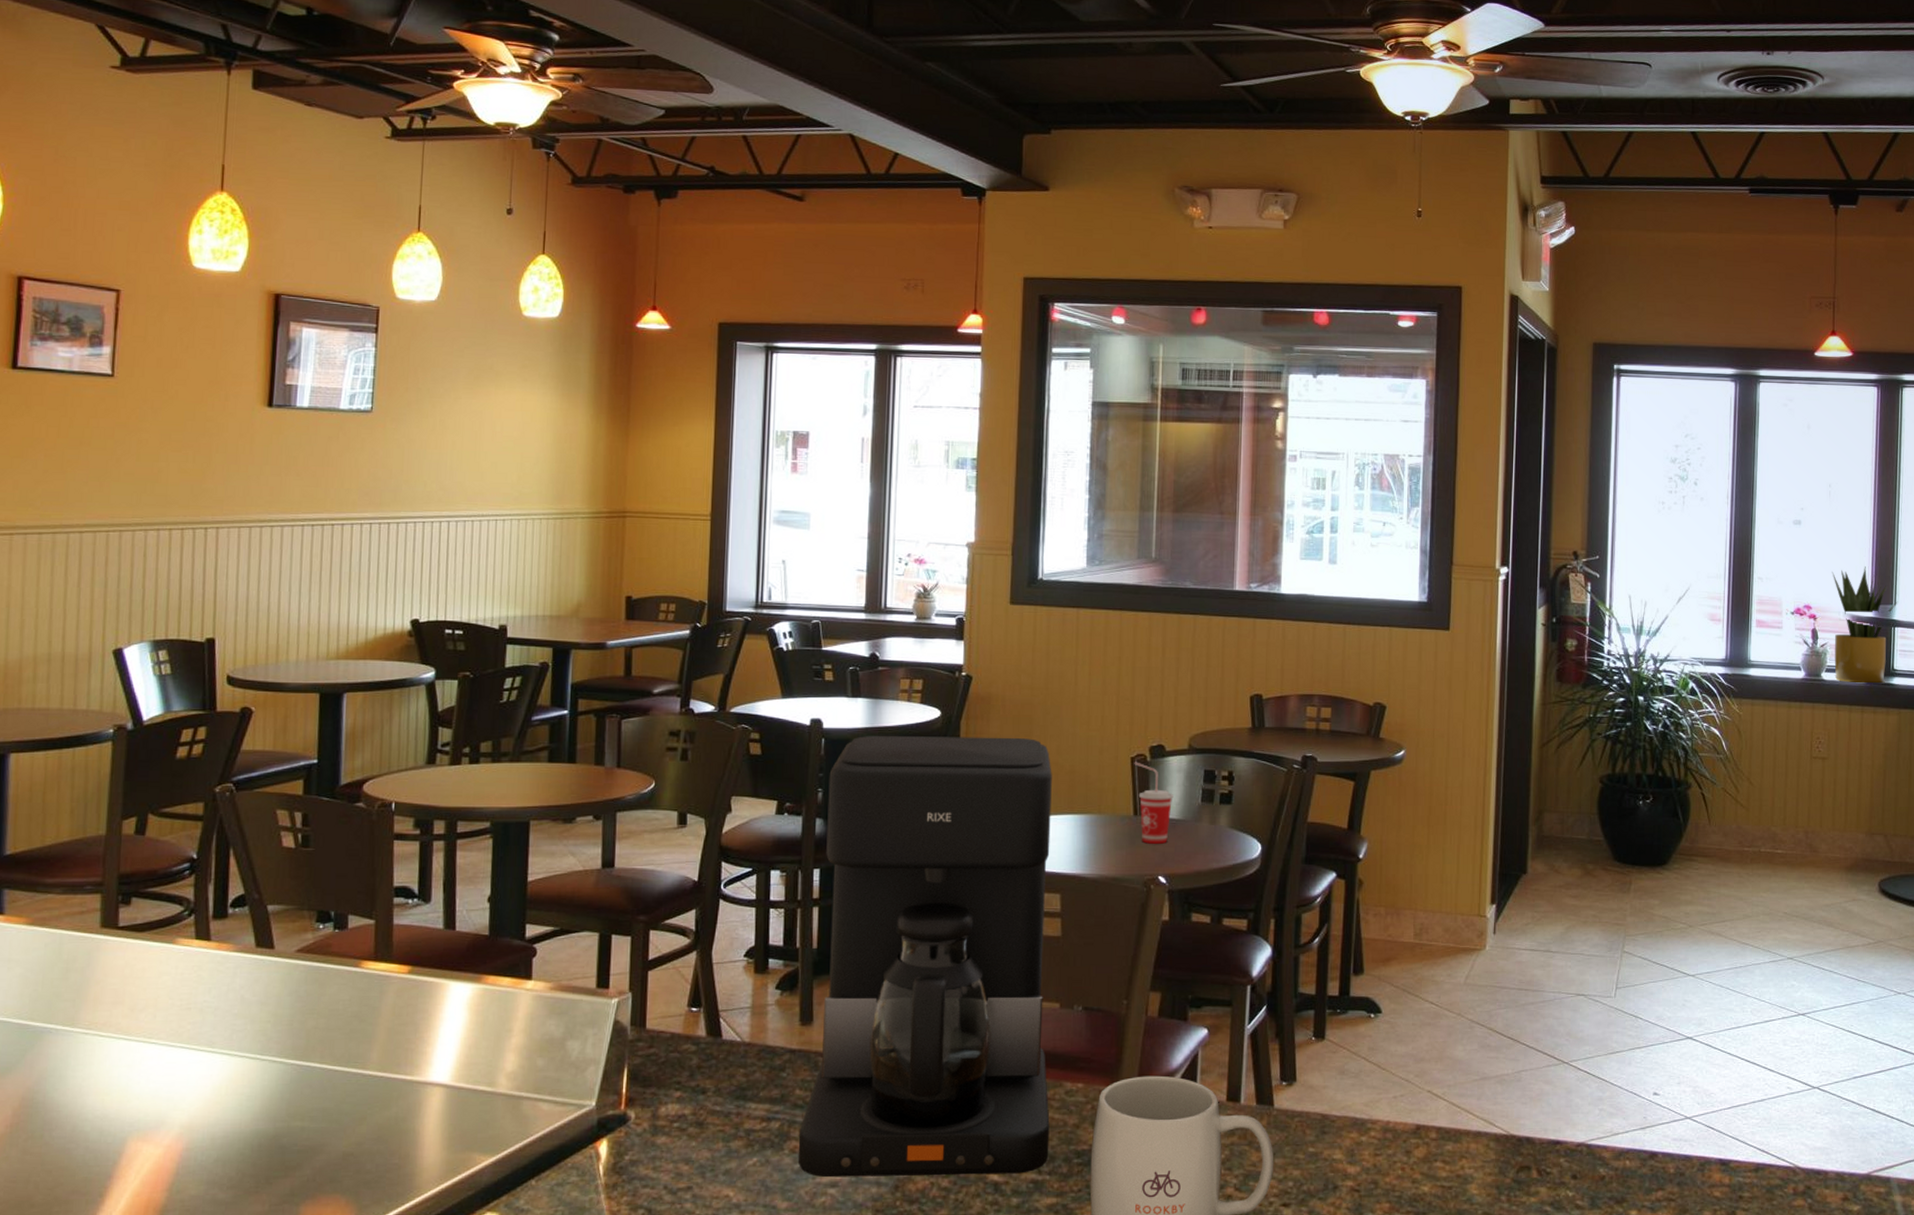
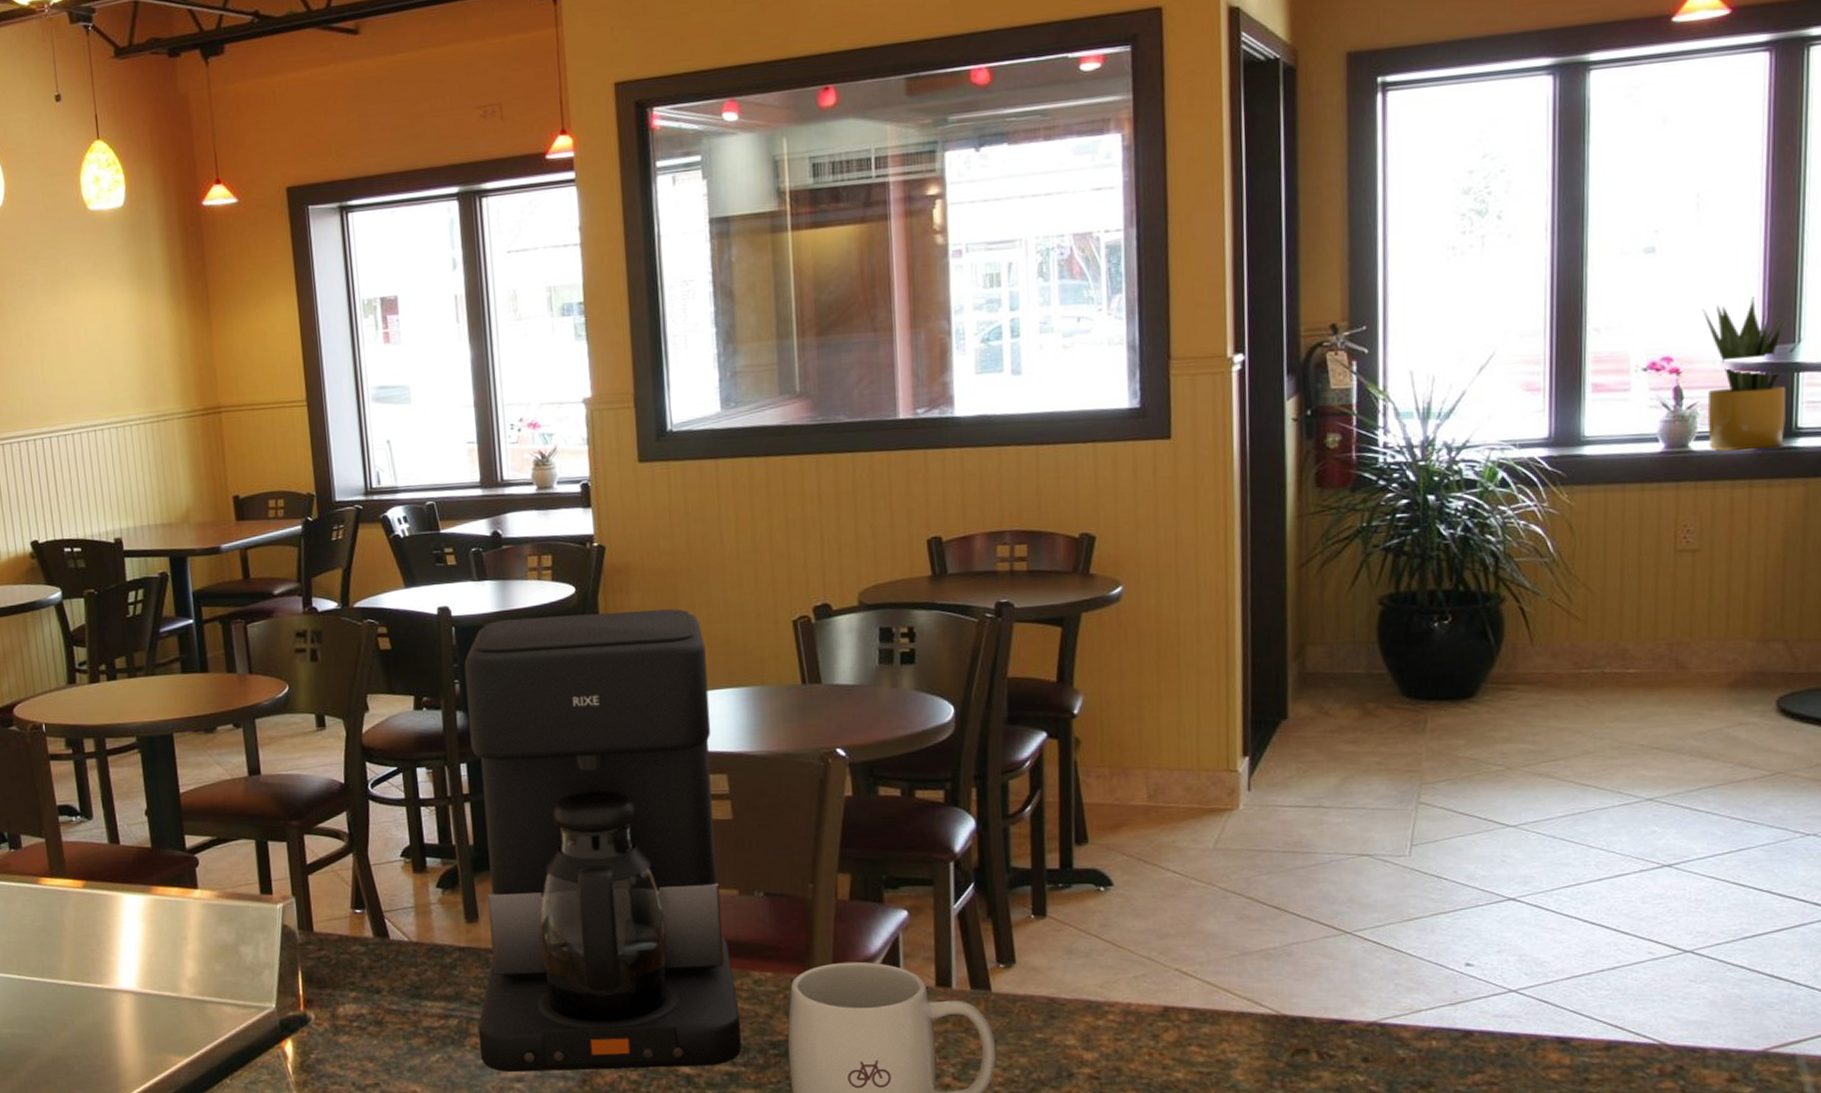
beverage cup: present [1134,762,1174,845] -> none [797,625,846,715]

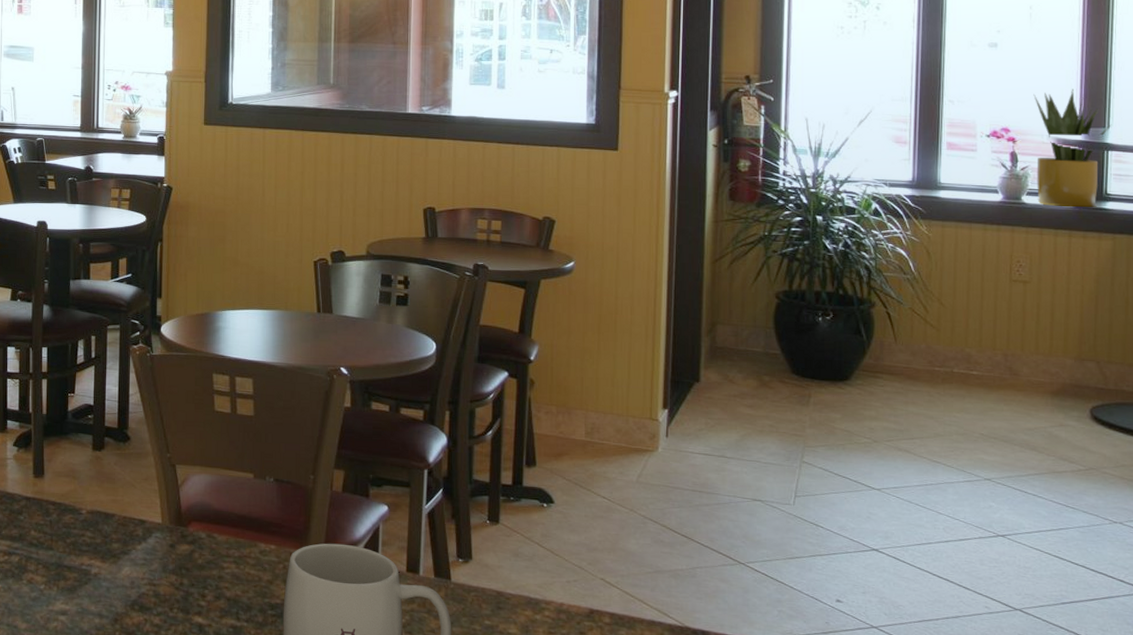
coffee maker: present [464,609,742,1073] -> none [34,236,246,619]

